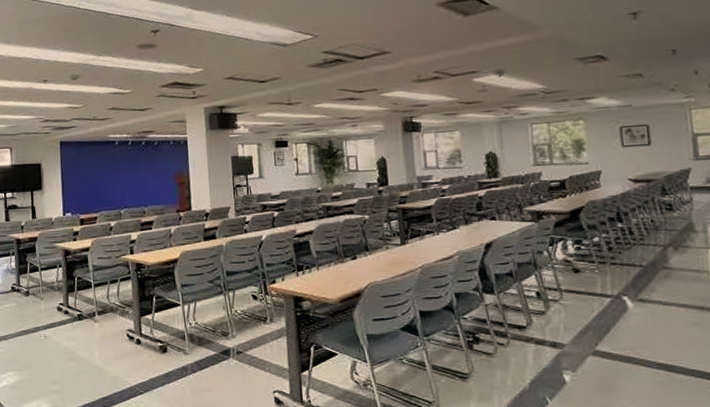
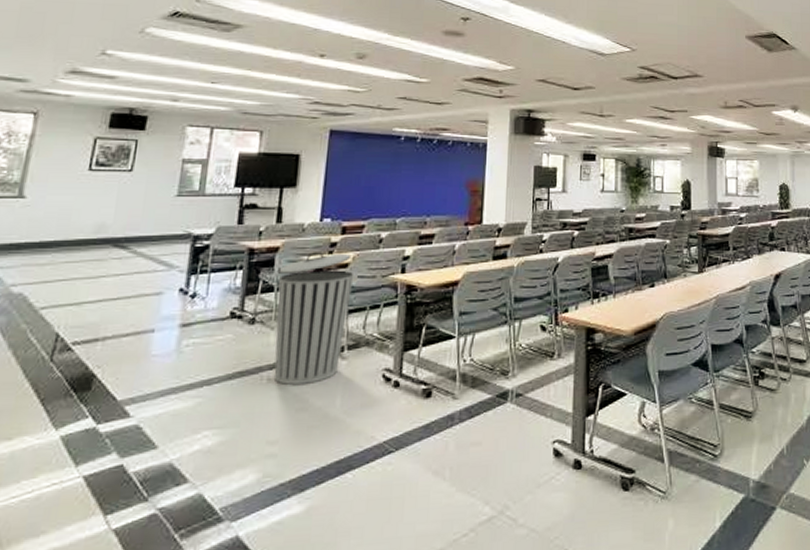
trash can: none [38,239,95,340] -> present [274,252,354,385]

